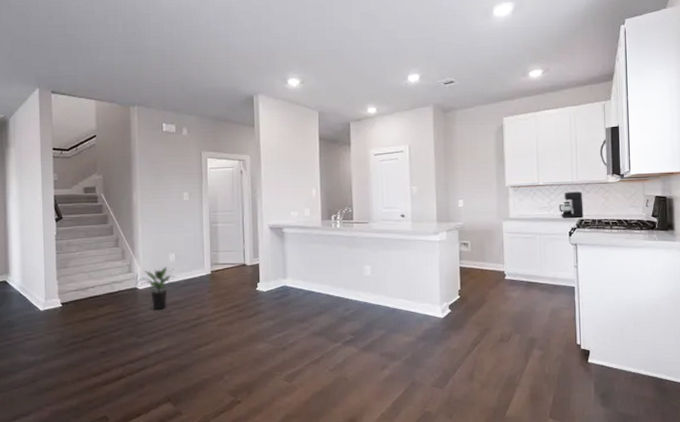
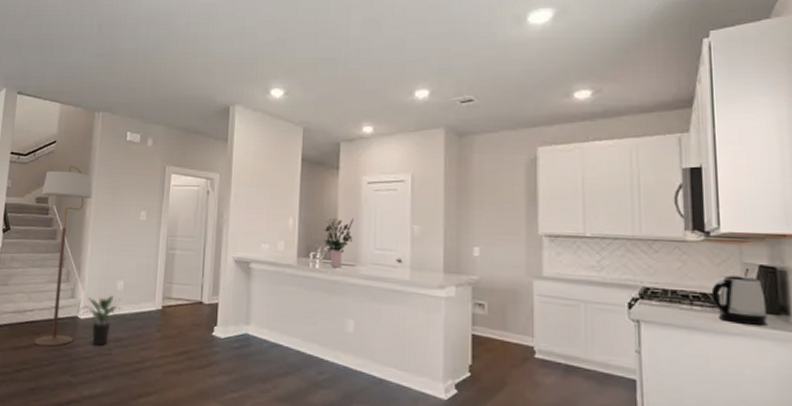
floor lamp: none [88,157,137,316] -> present [33,165,92,347]
bouquet: none [340,185,366,226] -> present [322,218,354,268]
coffee maker: present [559,191,584,218] -> none [613,248,650,285]
kettle: none [624,204,660,240] -> present [711,274,767,327]

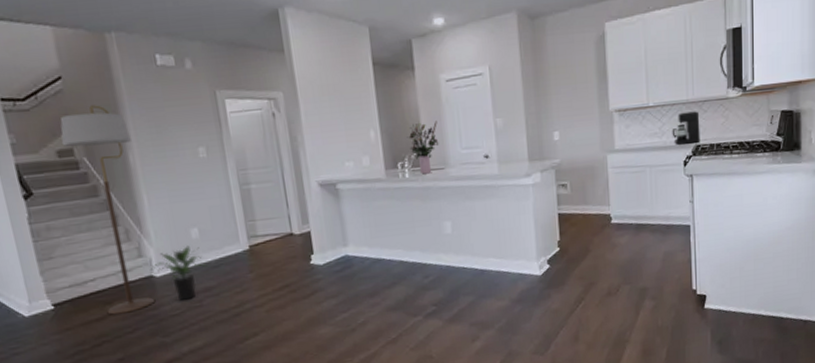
coffee maker: none [613,248,650,285] -> present [672,111,700,145]
kettle: present [711,274,767,327] -> none [746,121,784,164]

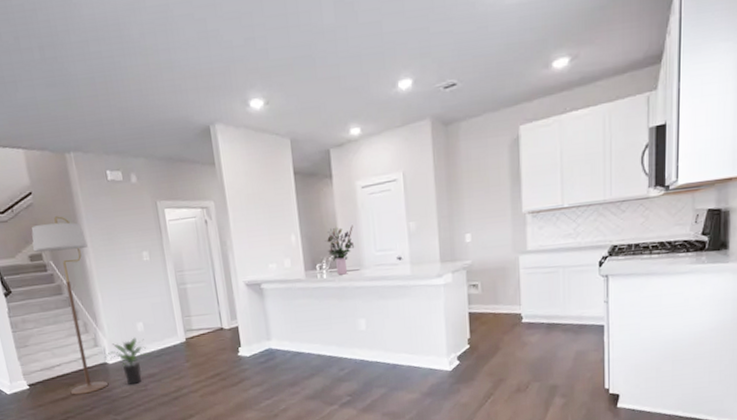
coffee maker: present [672,111,700,145] -> none [587,211,617,246]

